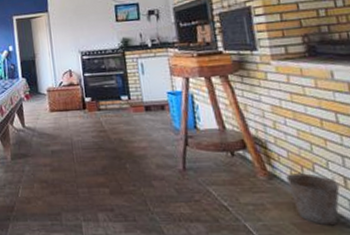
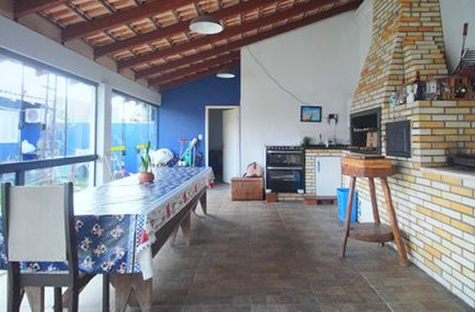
bucket: present [286,158,340,226] -> none [421,249,457,304]

